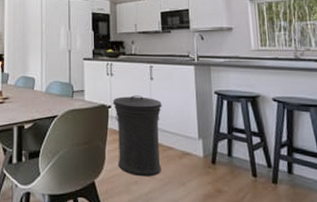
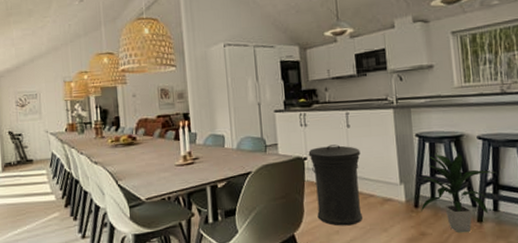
indoor plant: none [217,112,290,194] -> present [420,152,496,233]

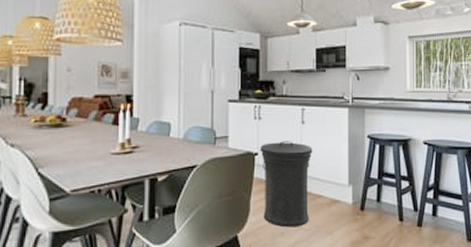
indoor plant: present [420,152,496,233] -> none [365,156,437,237]

